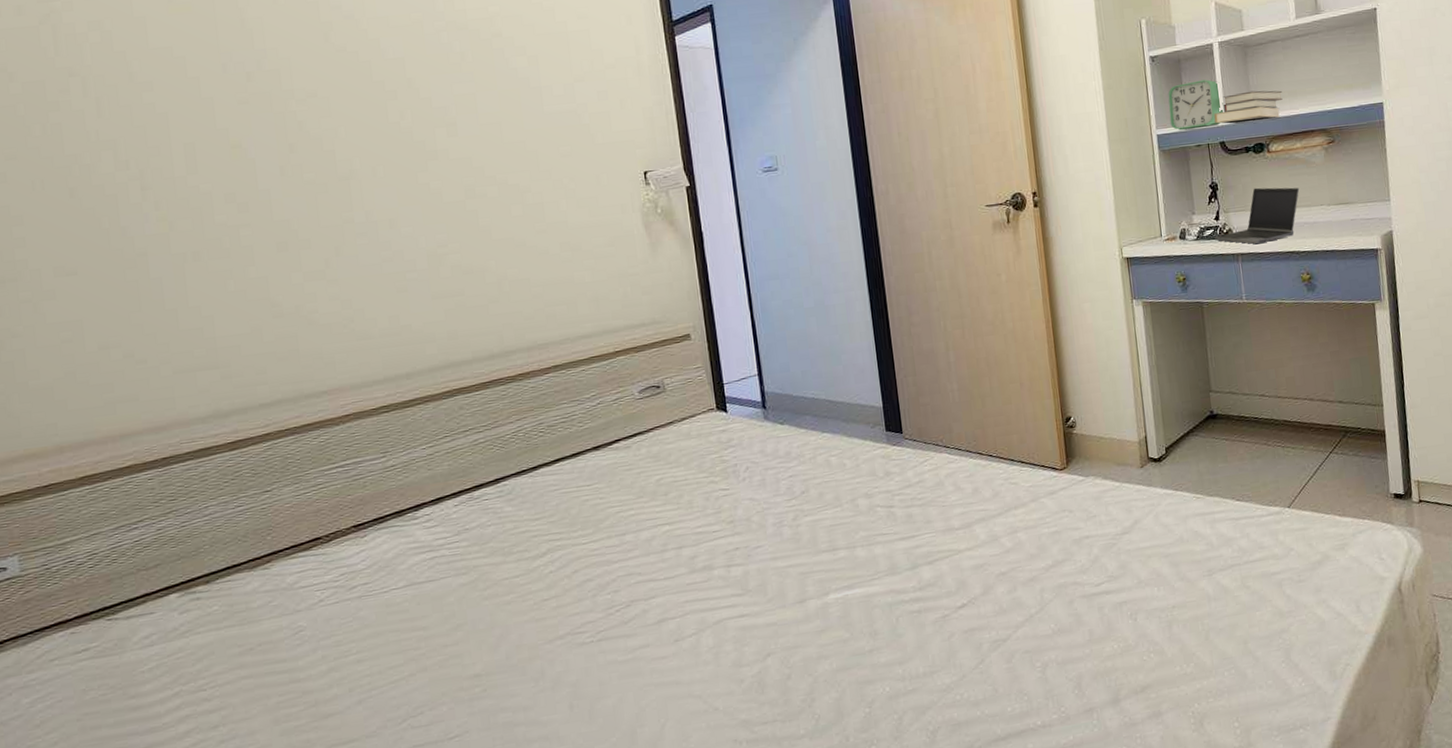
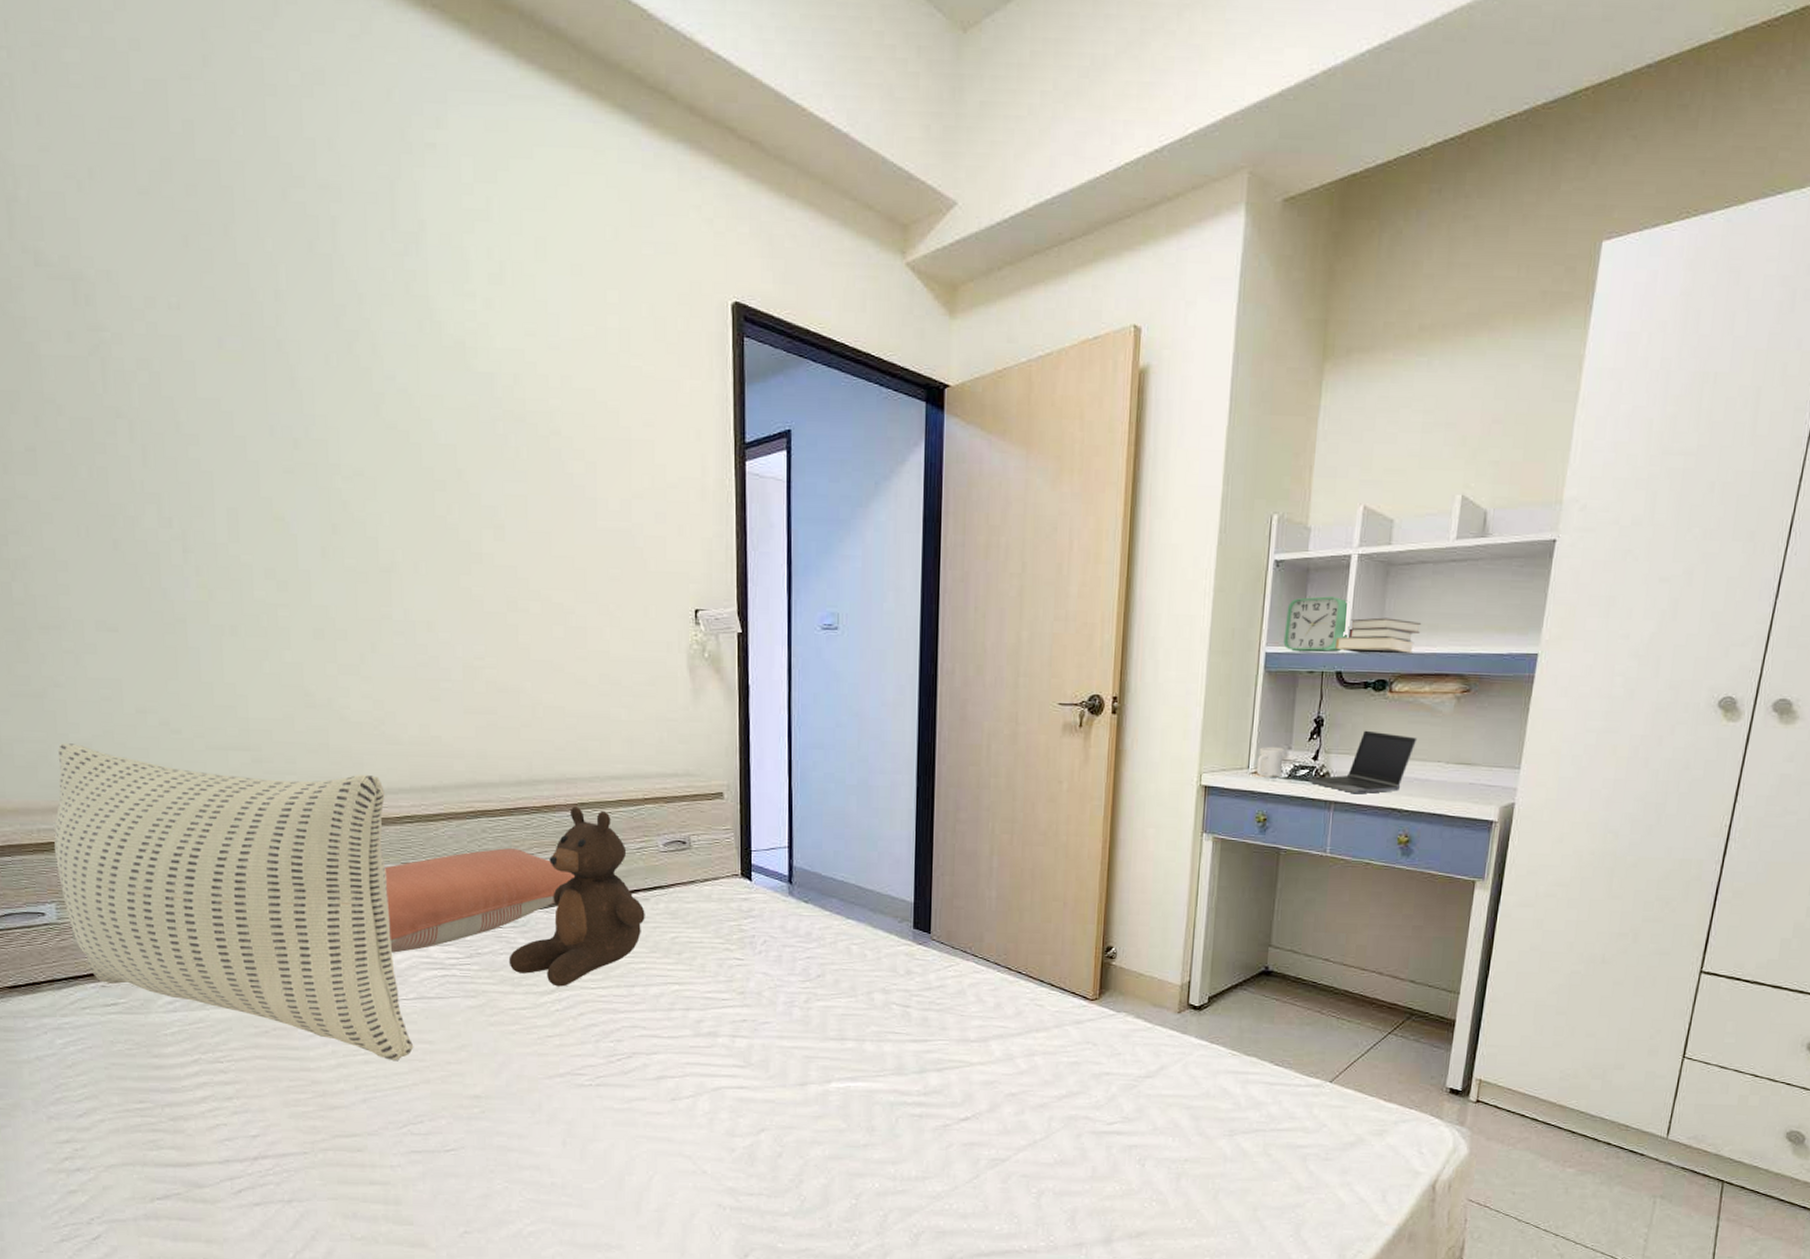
pillow: none [15,372,408,655] -> present [54,743,414,1060]
pillow: none [364,419,556,544] -> present [384,848,576,953]
teddy bear: none [497,369,629,549] -> present [508,806,645,987]
mug: none [1167,213,1192,242] -> present [1256,746,1286,778]

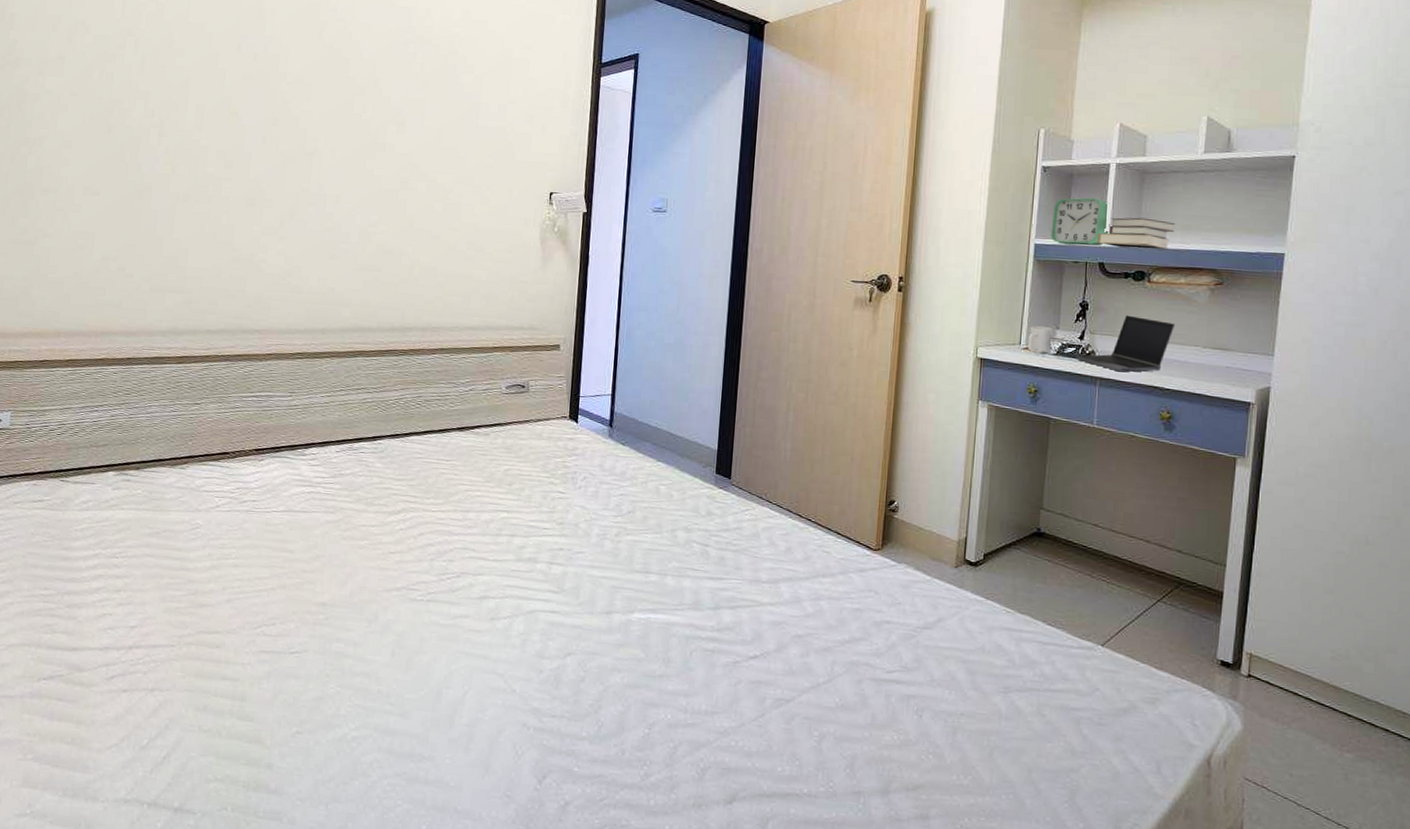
pillow: present [54,743,414,1060] -> none [17,281,284,566]
pillow: present [384,848,576,953] -> none [269,384,430,470]
teddy bear: present [508,806,645,987] -> none [365,351,485,508]

